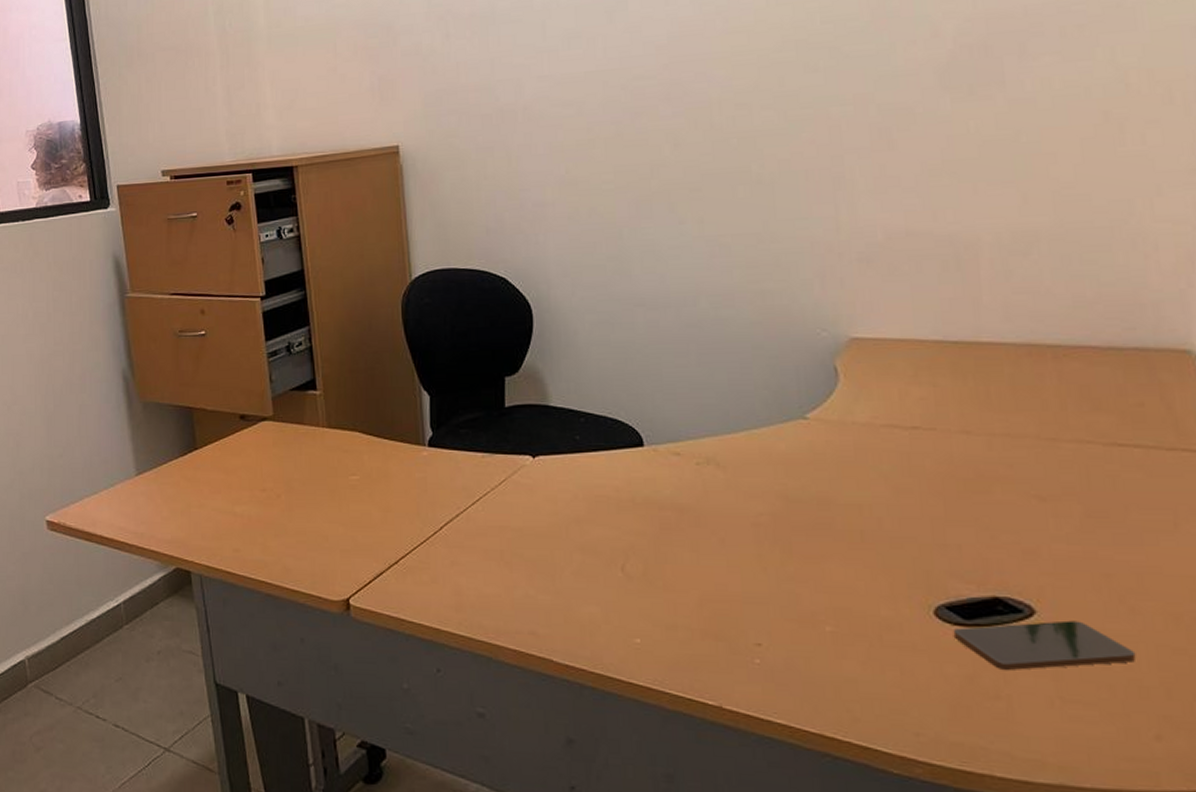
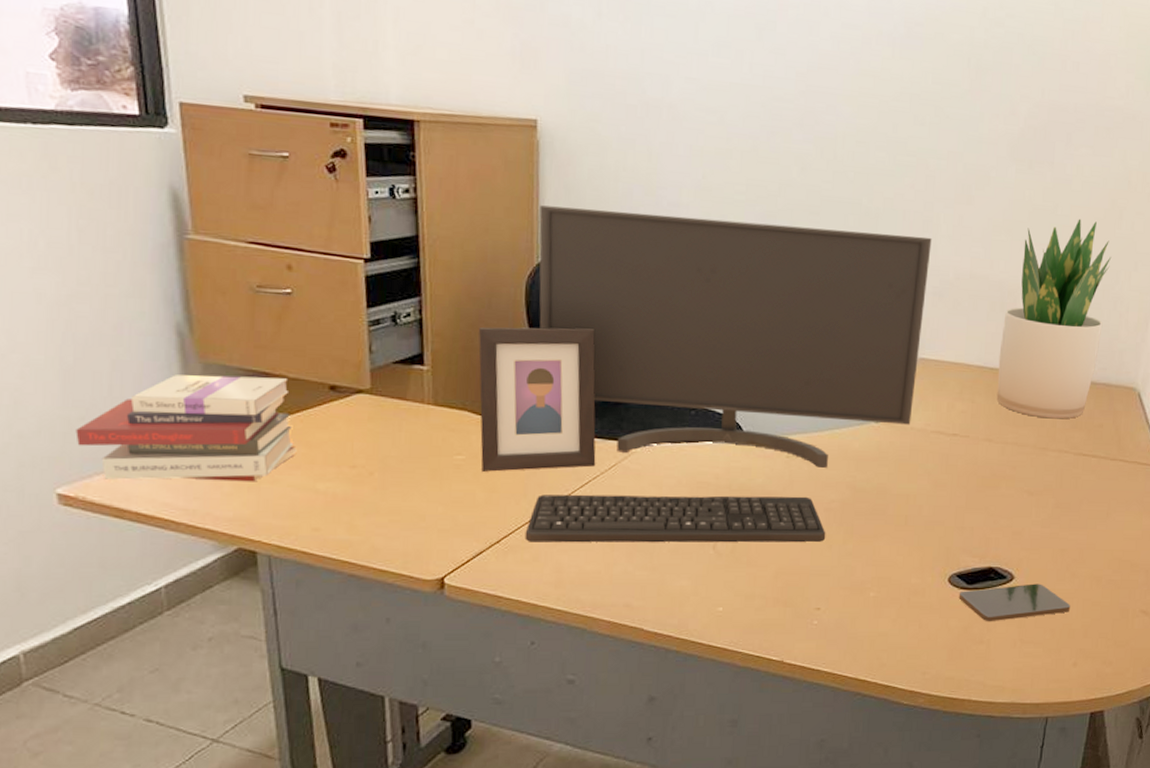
books: none [57,411,217,508] -> present [75,375,297,482]
picture frame: none [363,339,485,491] -> present [478,326,596,472]
computer monitor: none [408,195,851,475] -> present [539,205,932,468]
computer keyboard: none [421,509,758,564] -> present [524,494,826,543]
planter: none [963,142,1119,400] -> present [996,219,1112,419]

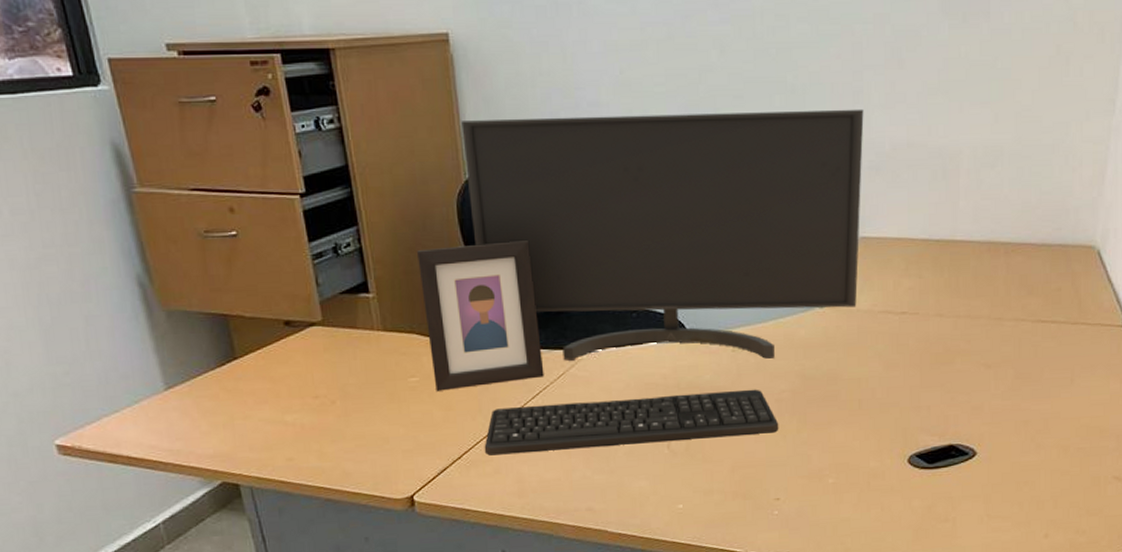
books: present [75,375,297,482] -> none [63,318,263,428]
phone: present [958,583,1071,622] -> none [920,457,1038,500]
planter: present [996,219,1112,419] -> none [944,70,1060,287]

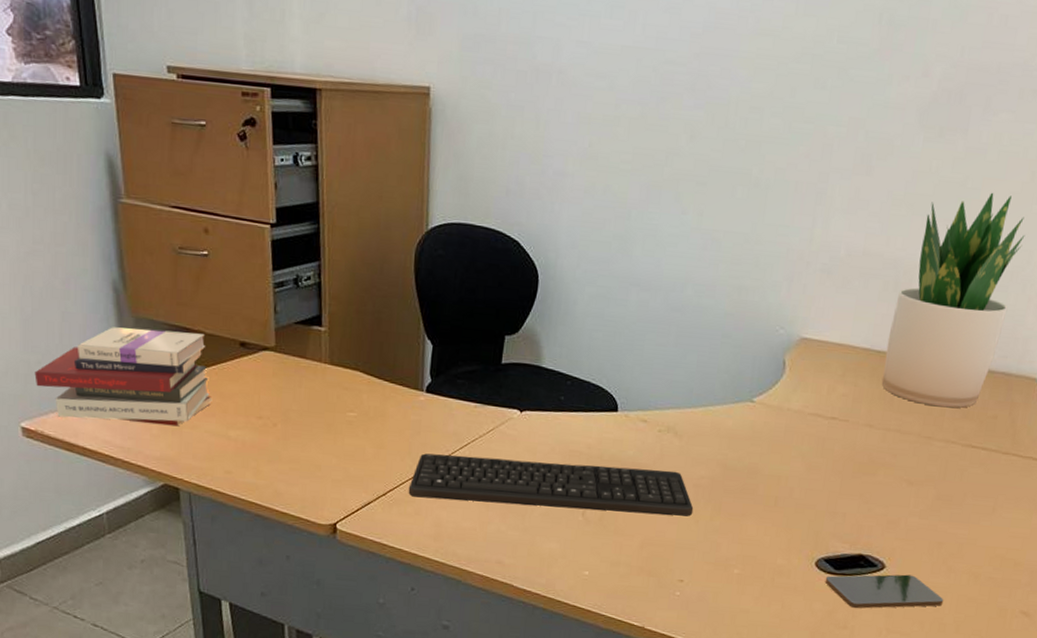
books: none [63,318,263,428] -> present [34,327,212,427]
picture frame: present [417,239,544,391] -> none [370,291,479,430]
computer monitor: present [461,109,864,361] -> none [426,173,824,444]
phone: none [920,457,1038,500] -> present [824,574,944,609]
planter: none [944,70,1060,287] -> present [881,192,1025,408]

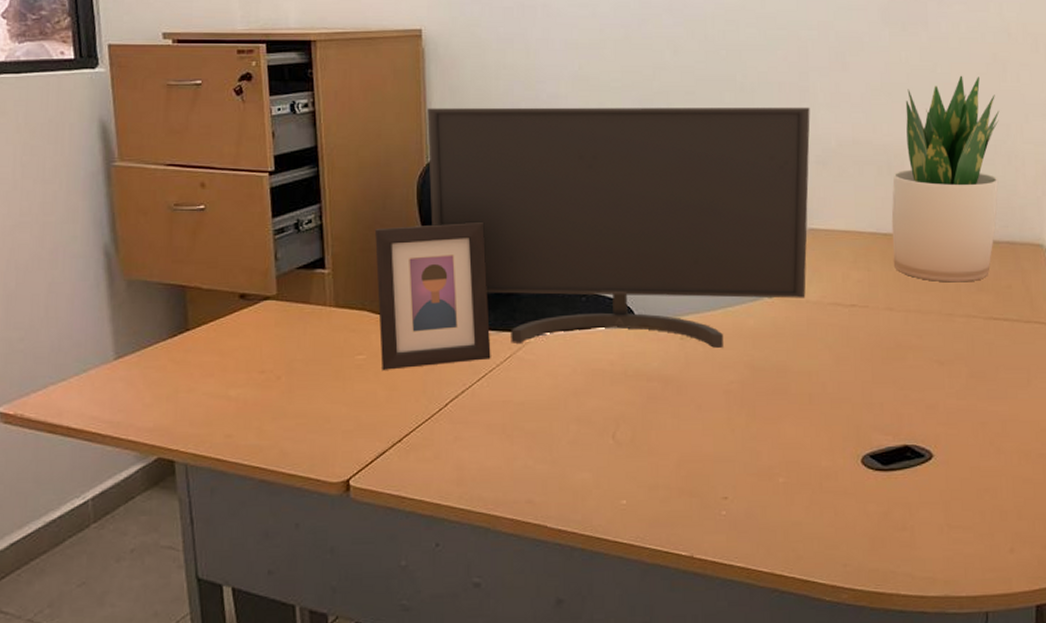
books: present [34,327,212,427] -> none [16,290,211,396]
picture frame: none [370,291,479,430] -> present [375,221,491,370]
computer keyboard: present [408,453,694,517] -> none [425,379,728,440]
computer monitor: none [426,173,824,444] -> present [427,107,810,348]
phone: present [824,574,944,609] -> none [874,461,1000,506]

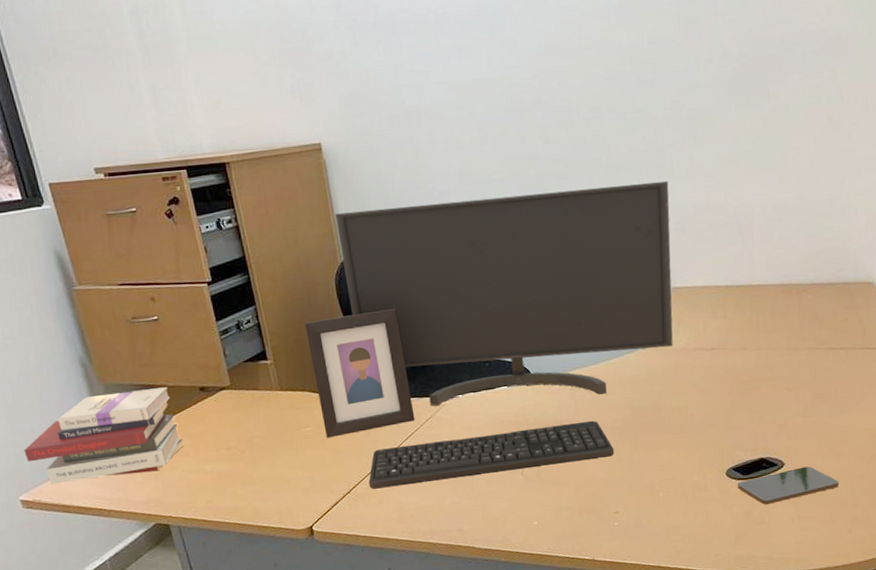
books: none [16,290,211,396] -> present [24,387,185,485]
computer keyboard: none [425,379,728,440] -> present [368,420,615,489]
phone: none [874,461,1000,506] -> present [737,466,839,505]
planter: present [891,75,1000,283] -> none [743,139,835,322]

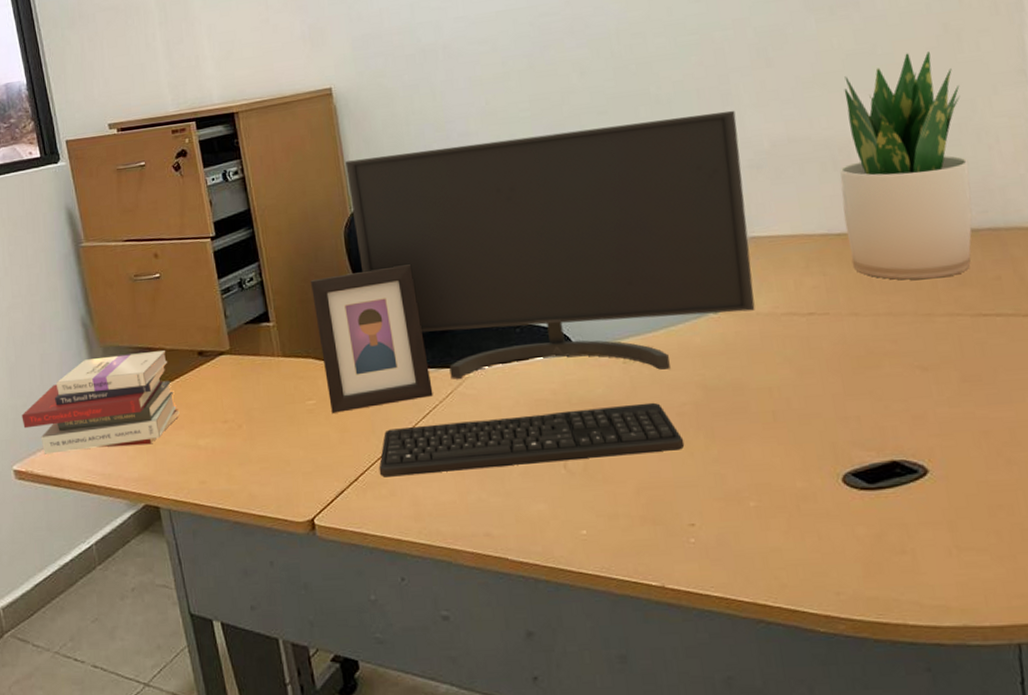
phone: present [737,466,839,505] -> none [860,475,1017,527]
planter: none [743,139,835,322] -> present [840,51,973,280]

